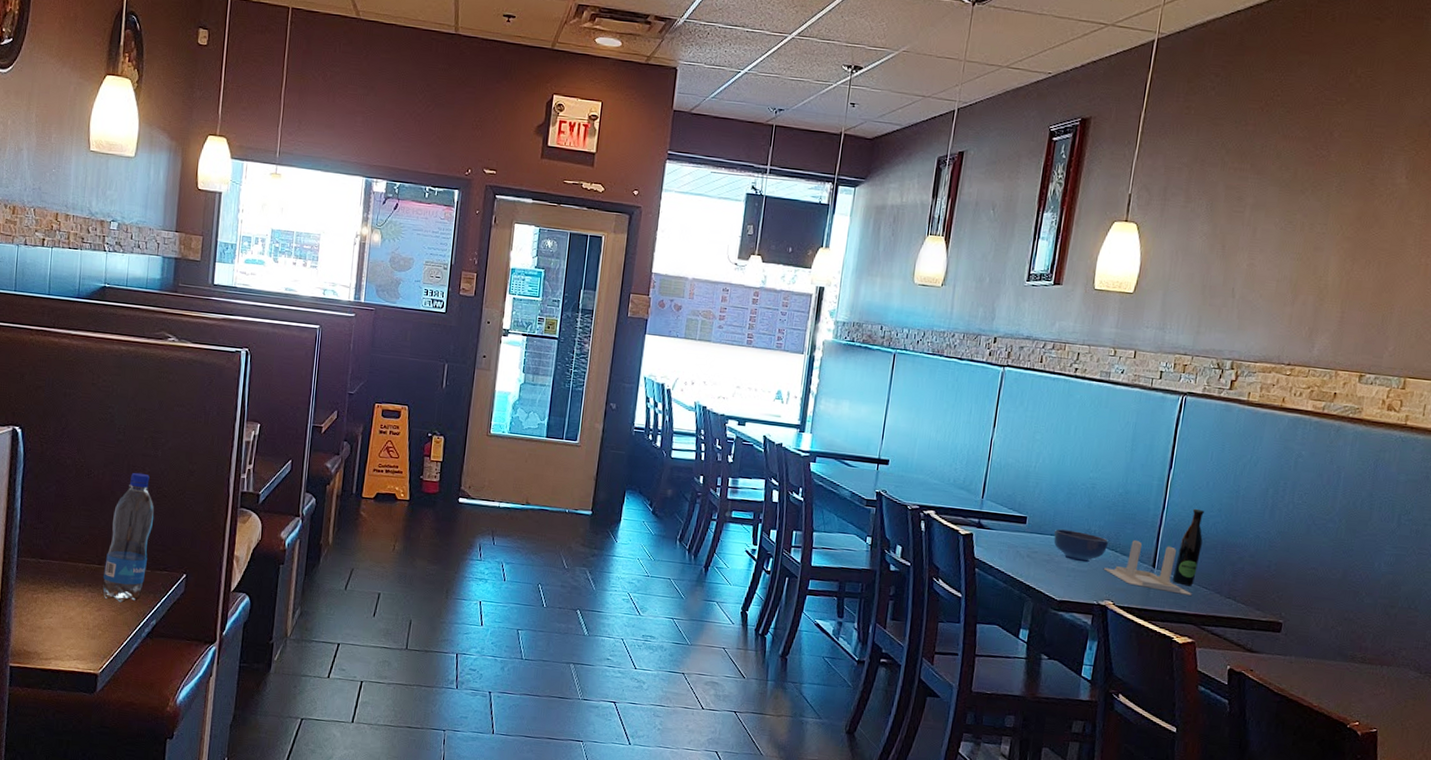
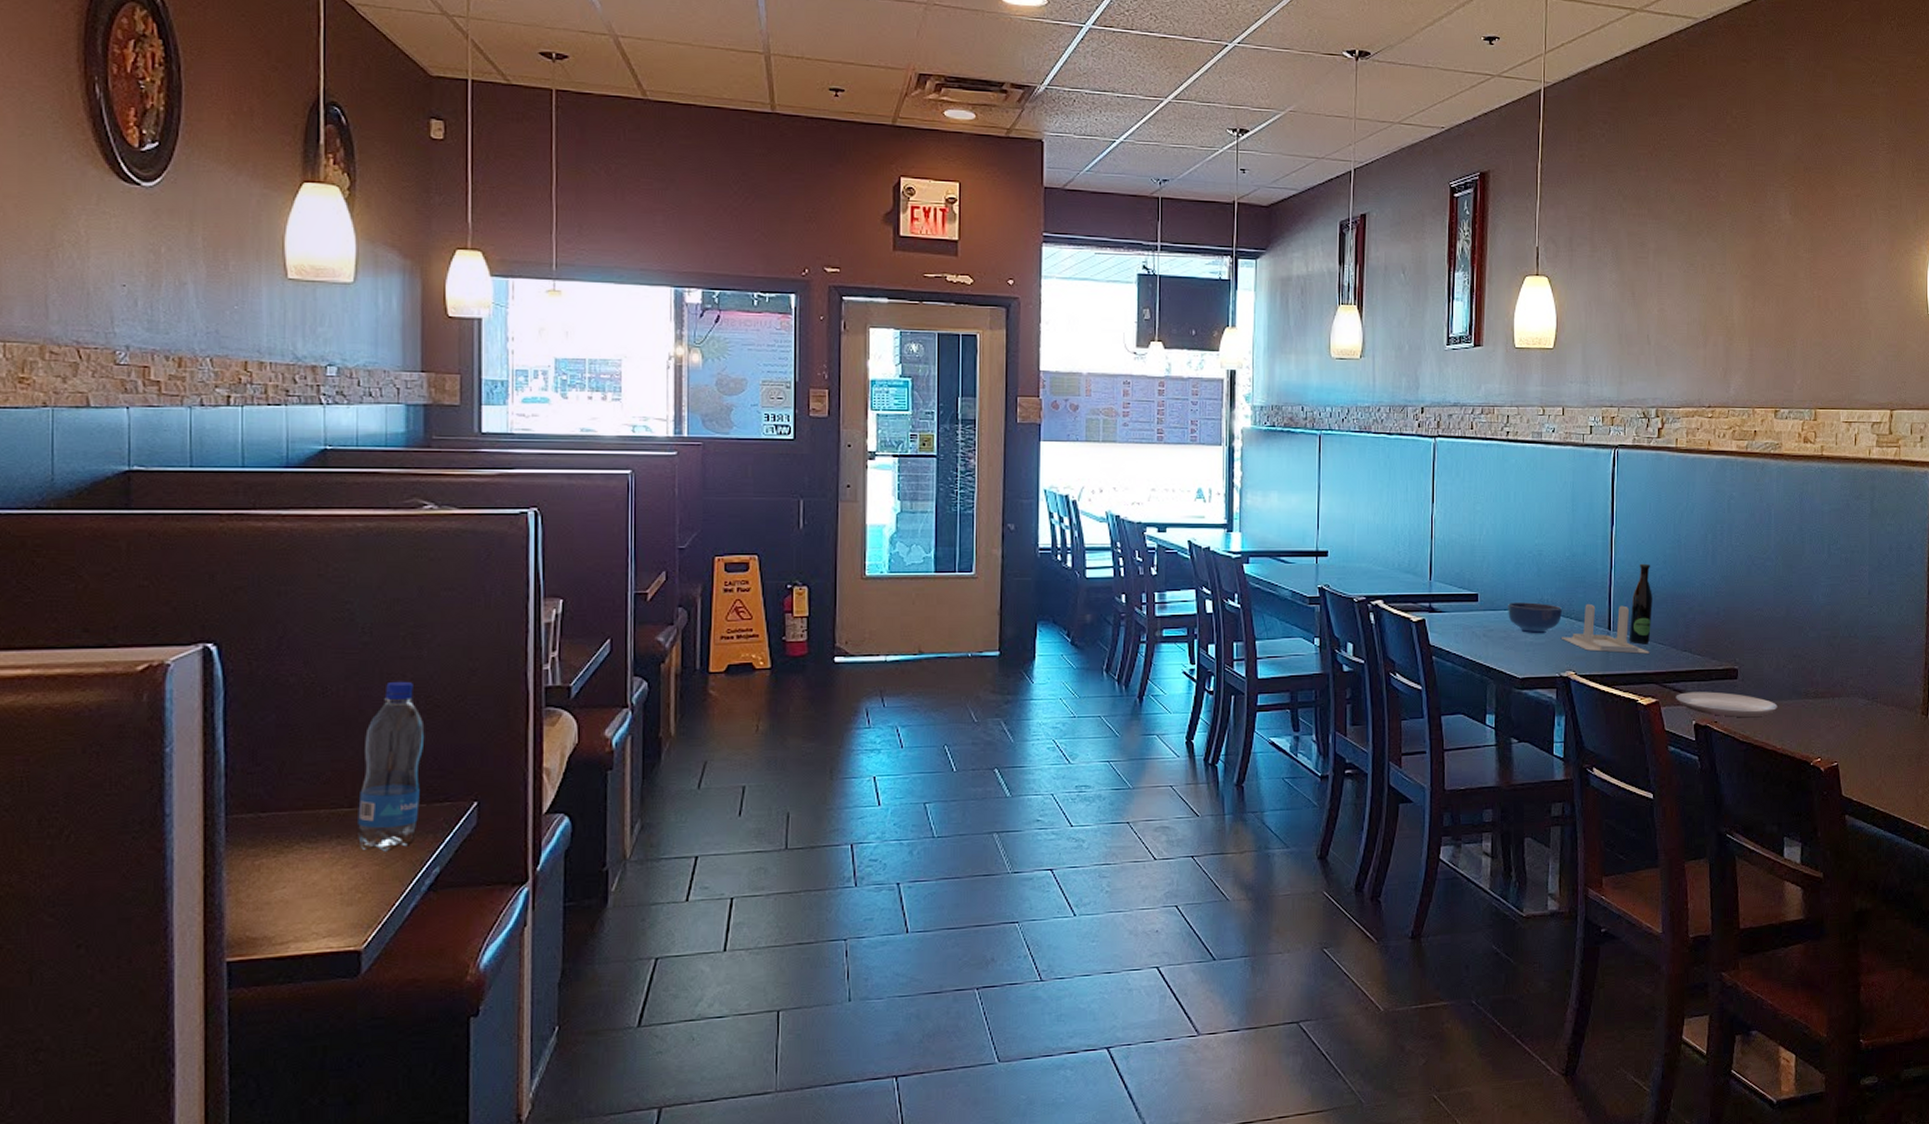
plate: none [1213,637,1320,673] -> present [1676,691,1778,718]

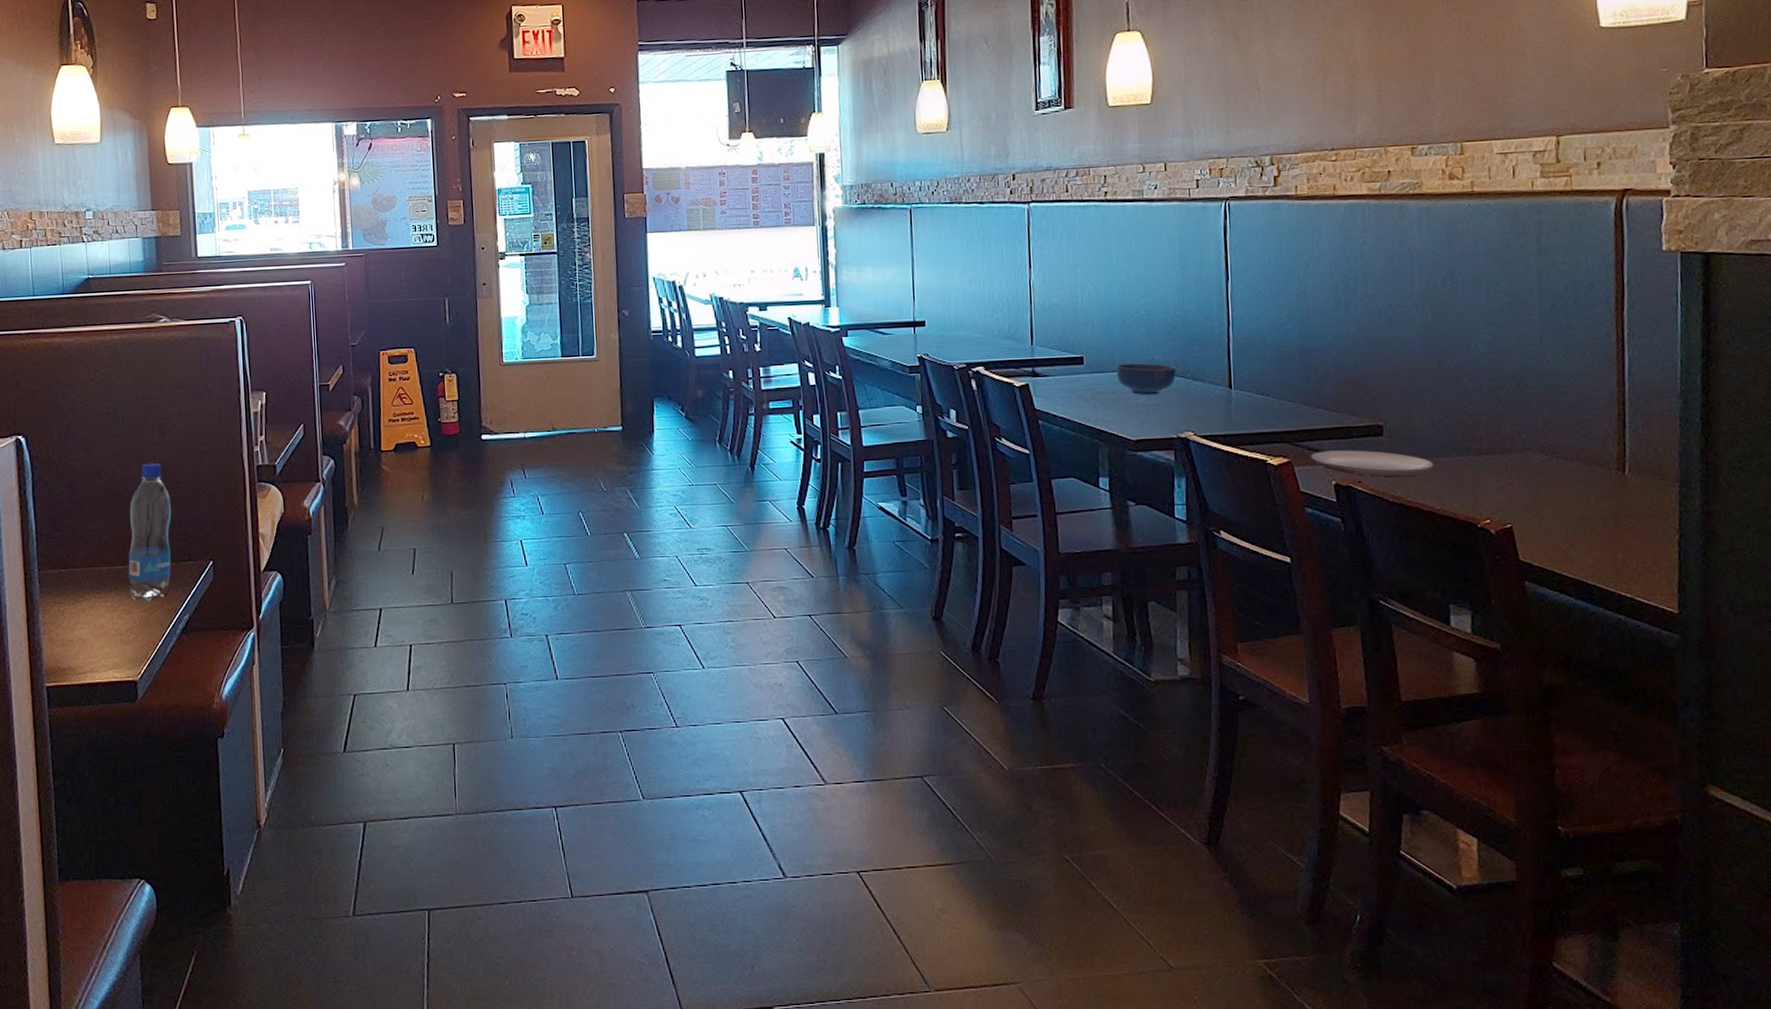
napkin holder: present [1560,603,1650,655] -> none [1176,362,1278,413]
bottle: present [1629,563,1652,645] -> none [1252,318,1279,403]

